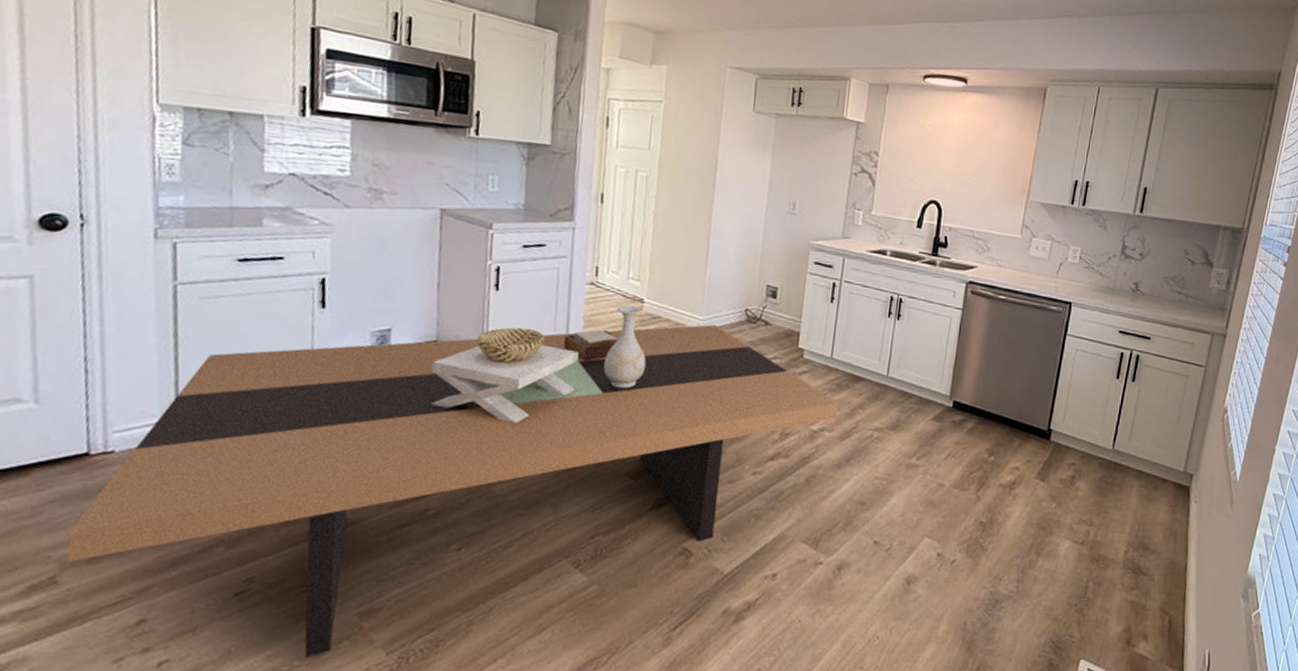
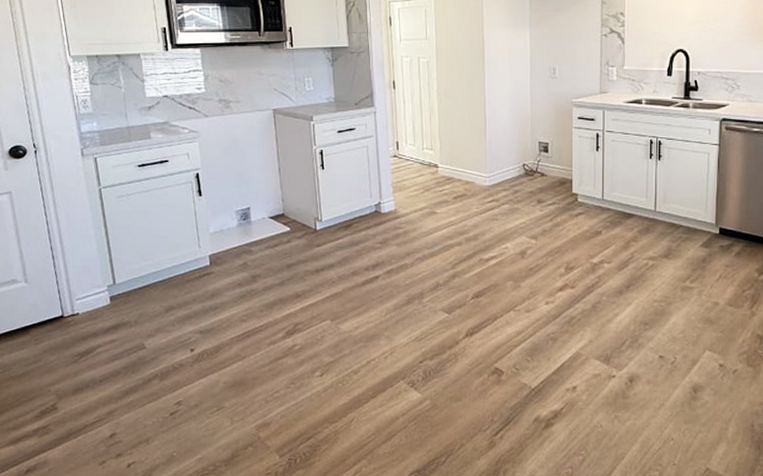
dining table: present [67,324,838,659] -> none [58,180,613,461]
decorative bowl: present [431,327,579,423] -> none [283,198,393,274]
napkin holder: present [563,329,619,361] -> none [378,192,422,220]
vase: present [603,305,647,389] -> none [413,171,446,240]

